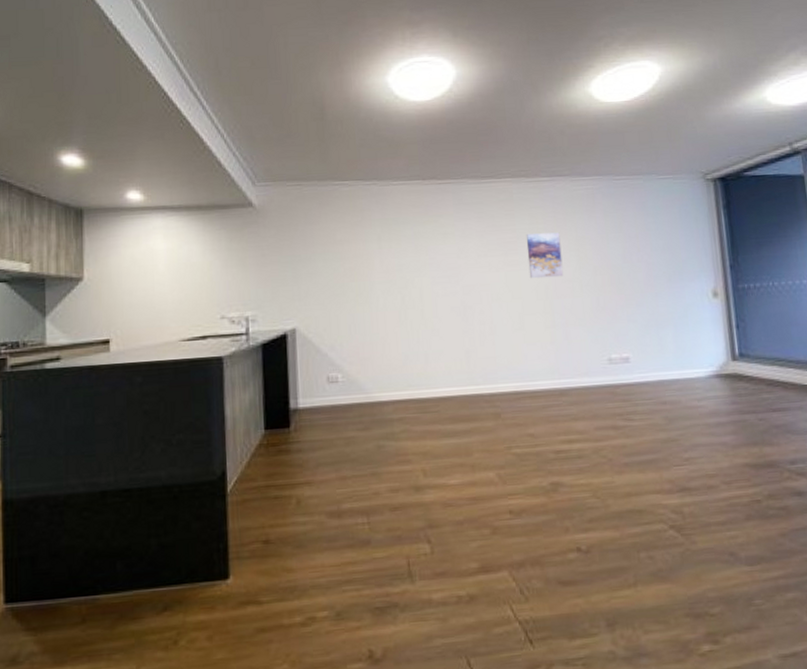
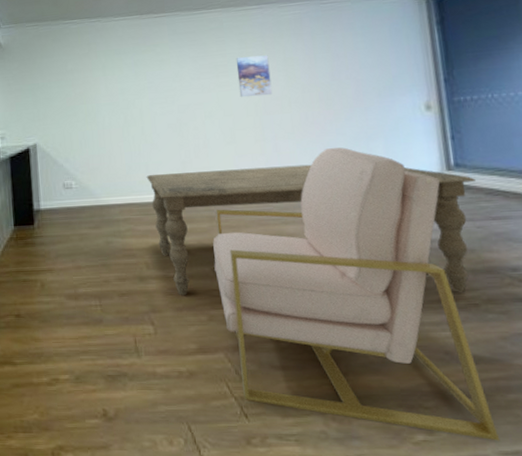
dining table: none [425,354,758,507] -> present [146,164,476,296]
chair: none [498,335,780,644] -> present [213,147,501,441]

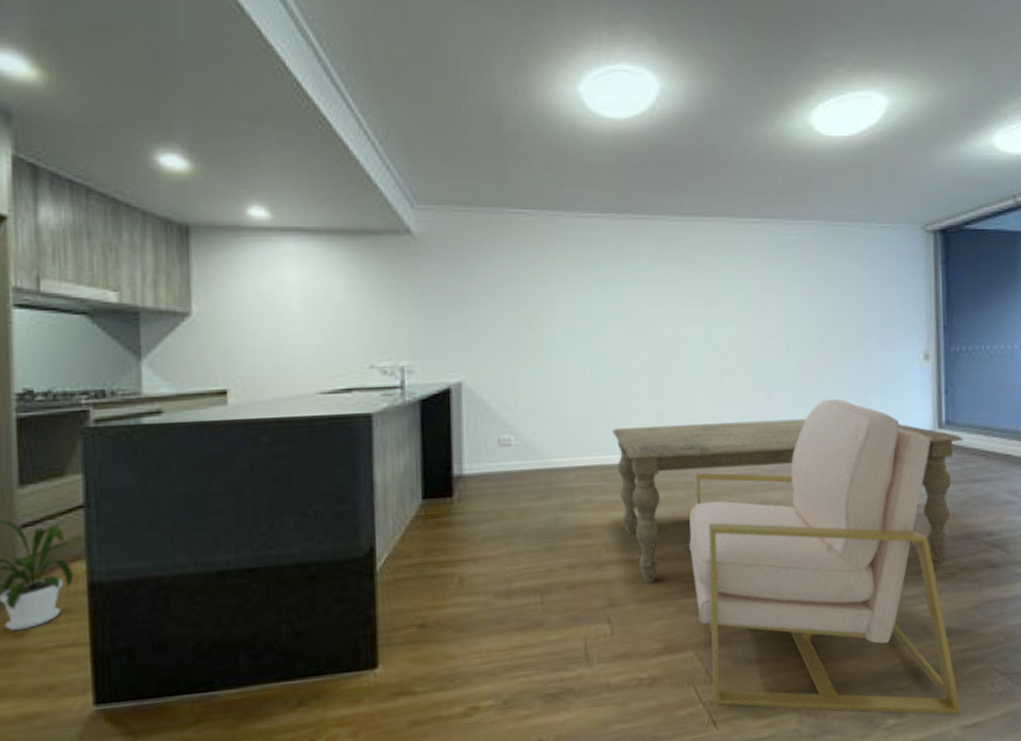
wall art: present [236,55,273,98] -> none [730,281,770,334]

